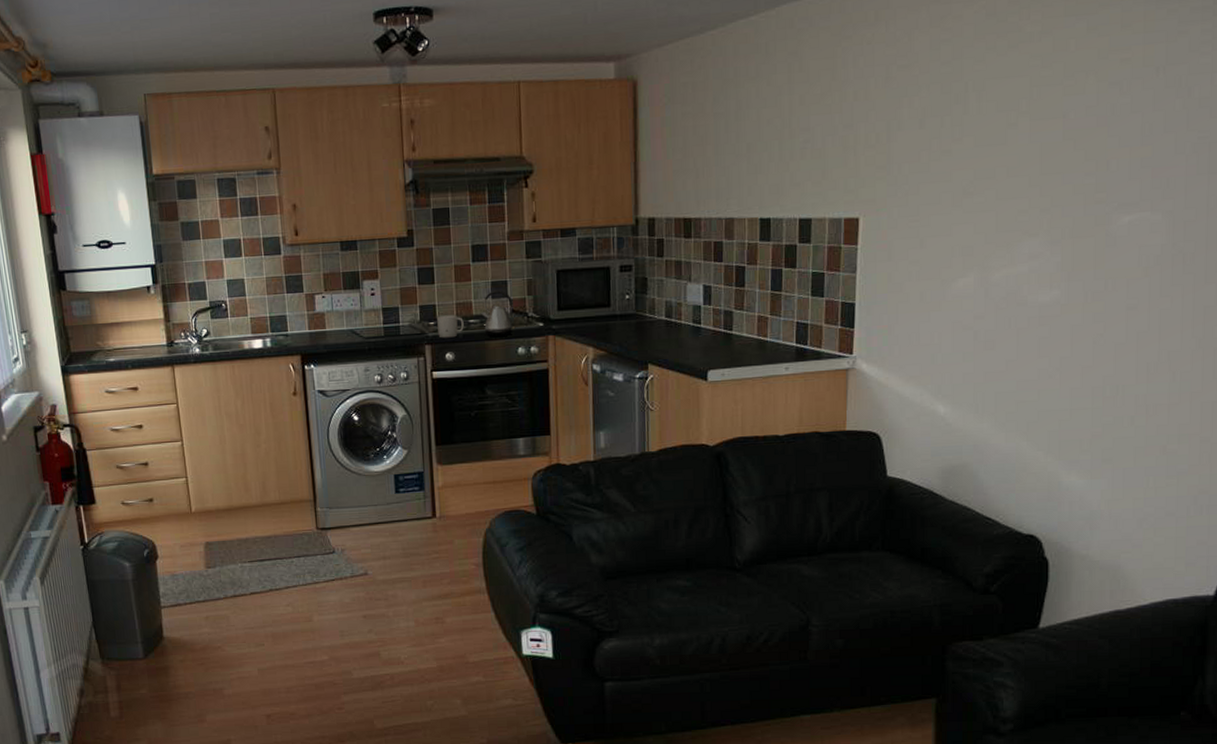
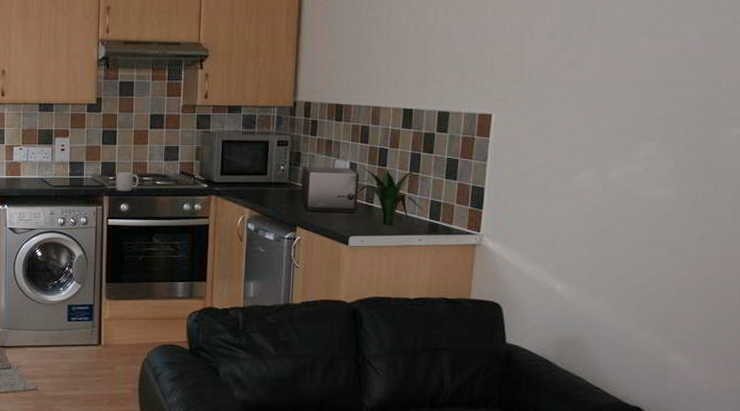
kettle: present [479,290,516,338] -> none [153,154,183,194]
toaster: none [650,291,715,346] -> present [300,166,359,213]
plant: none [709,284,789,354] -> present [353,164,424,225]

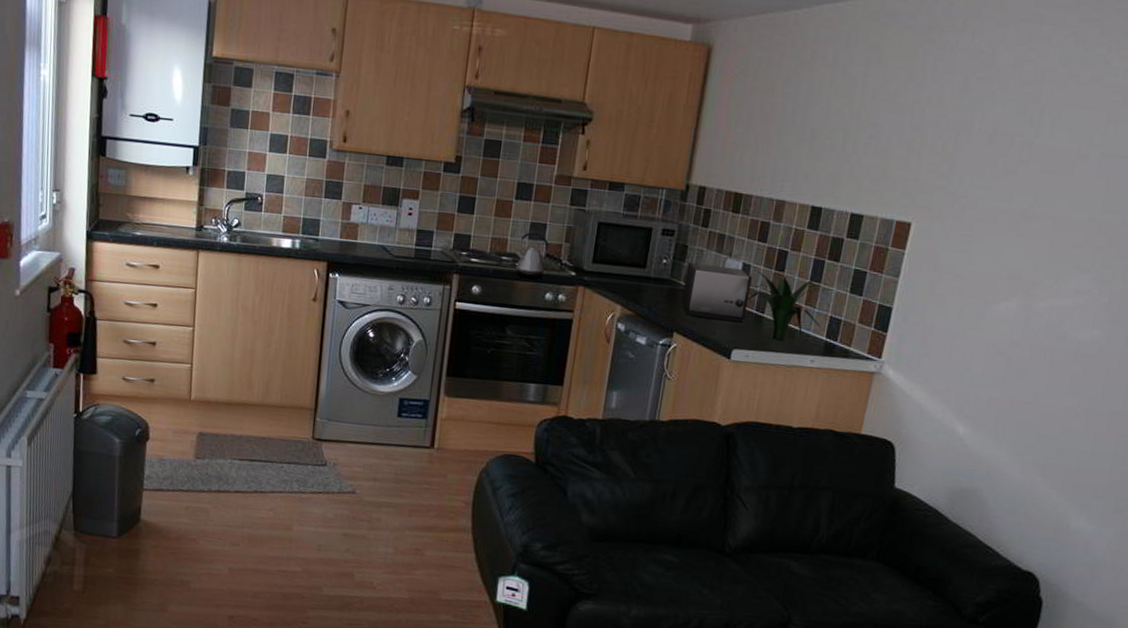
mug: present [116,172,139,191] -> none [468,247,496,272]
kettle: none [153,154,183,194] -> present [513,231,549,280]

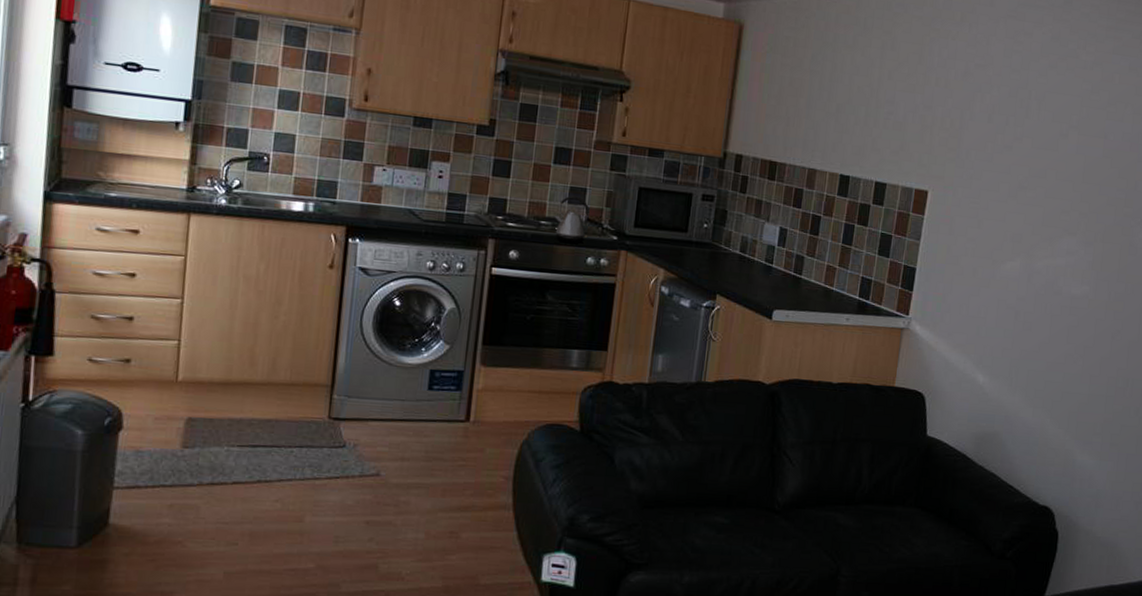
toaster: present [681,262,752,323] -> none [722,226,789,284]
plant: present [743,266,823,341] -> none [781,230,854,301]

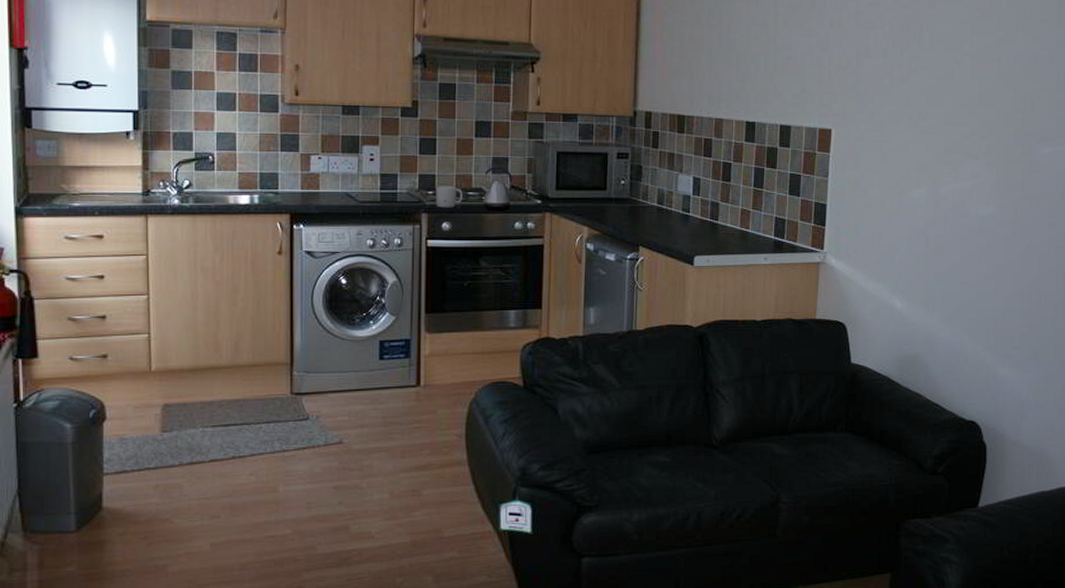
mug: none [505,211,535,236] -> present [436,186,463,208]

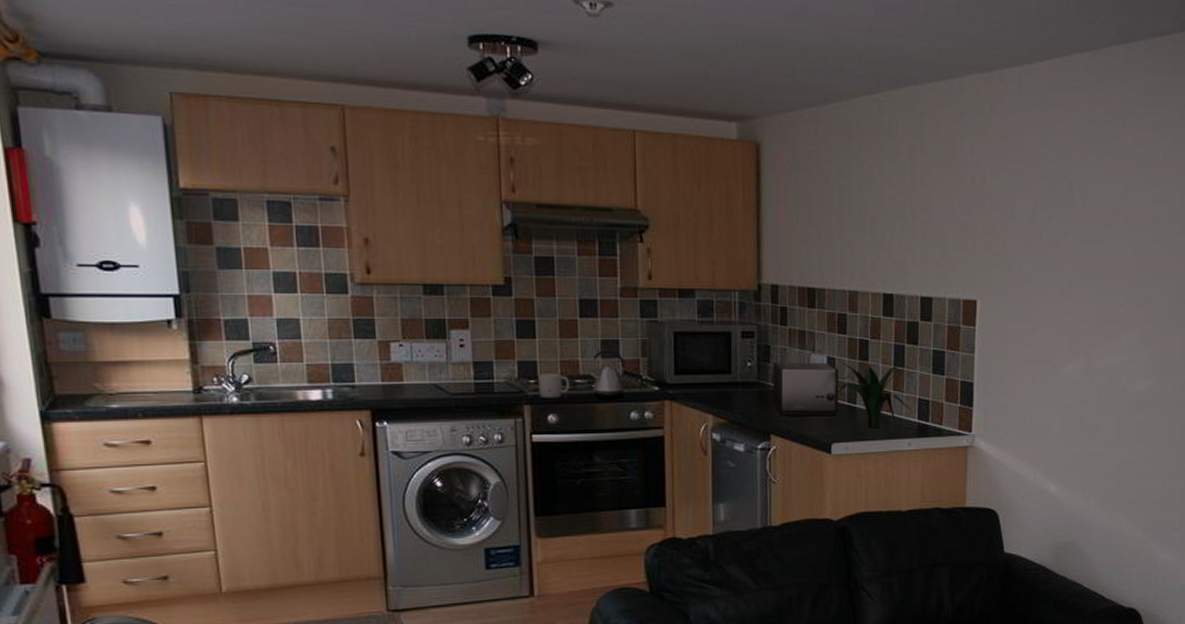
toaster: none [642,180,703,231] -> present [772,362,839,417]
plant: none [697,179,768,244] -> present [832,358,911,429]

